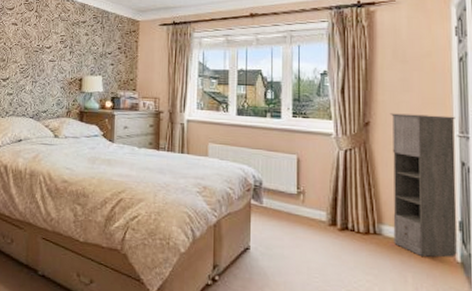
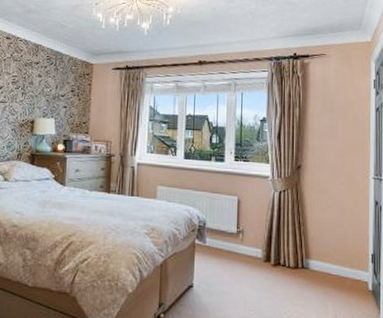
storage cabinet: present [389,113,458,258] -> none [318,157,371,287]

